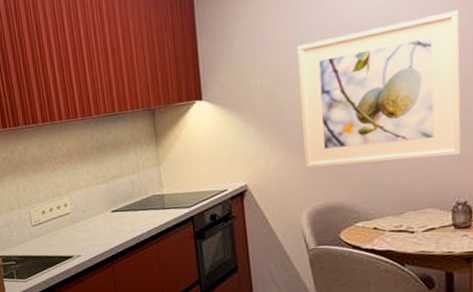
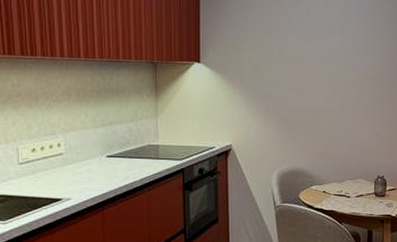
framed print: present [297,10,462,168] -> none [277,29,387,140]

